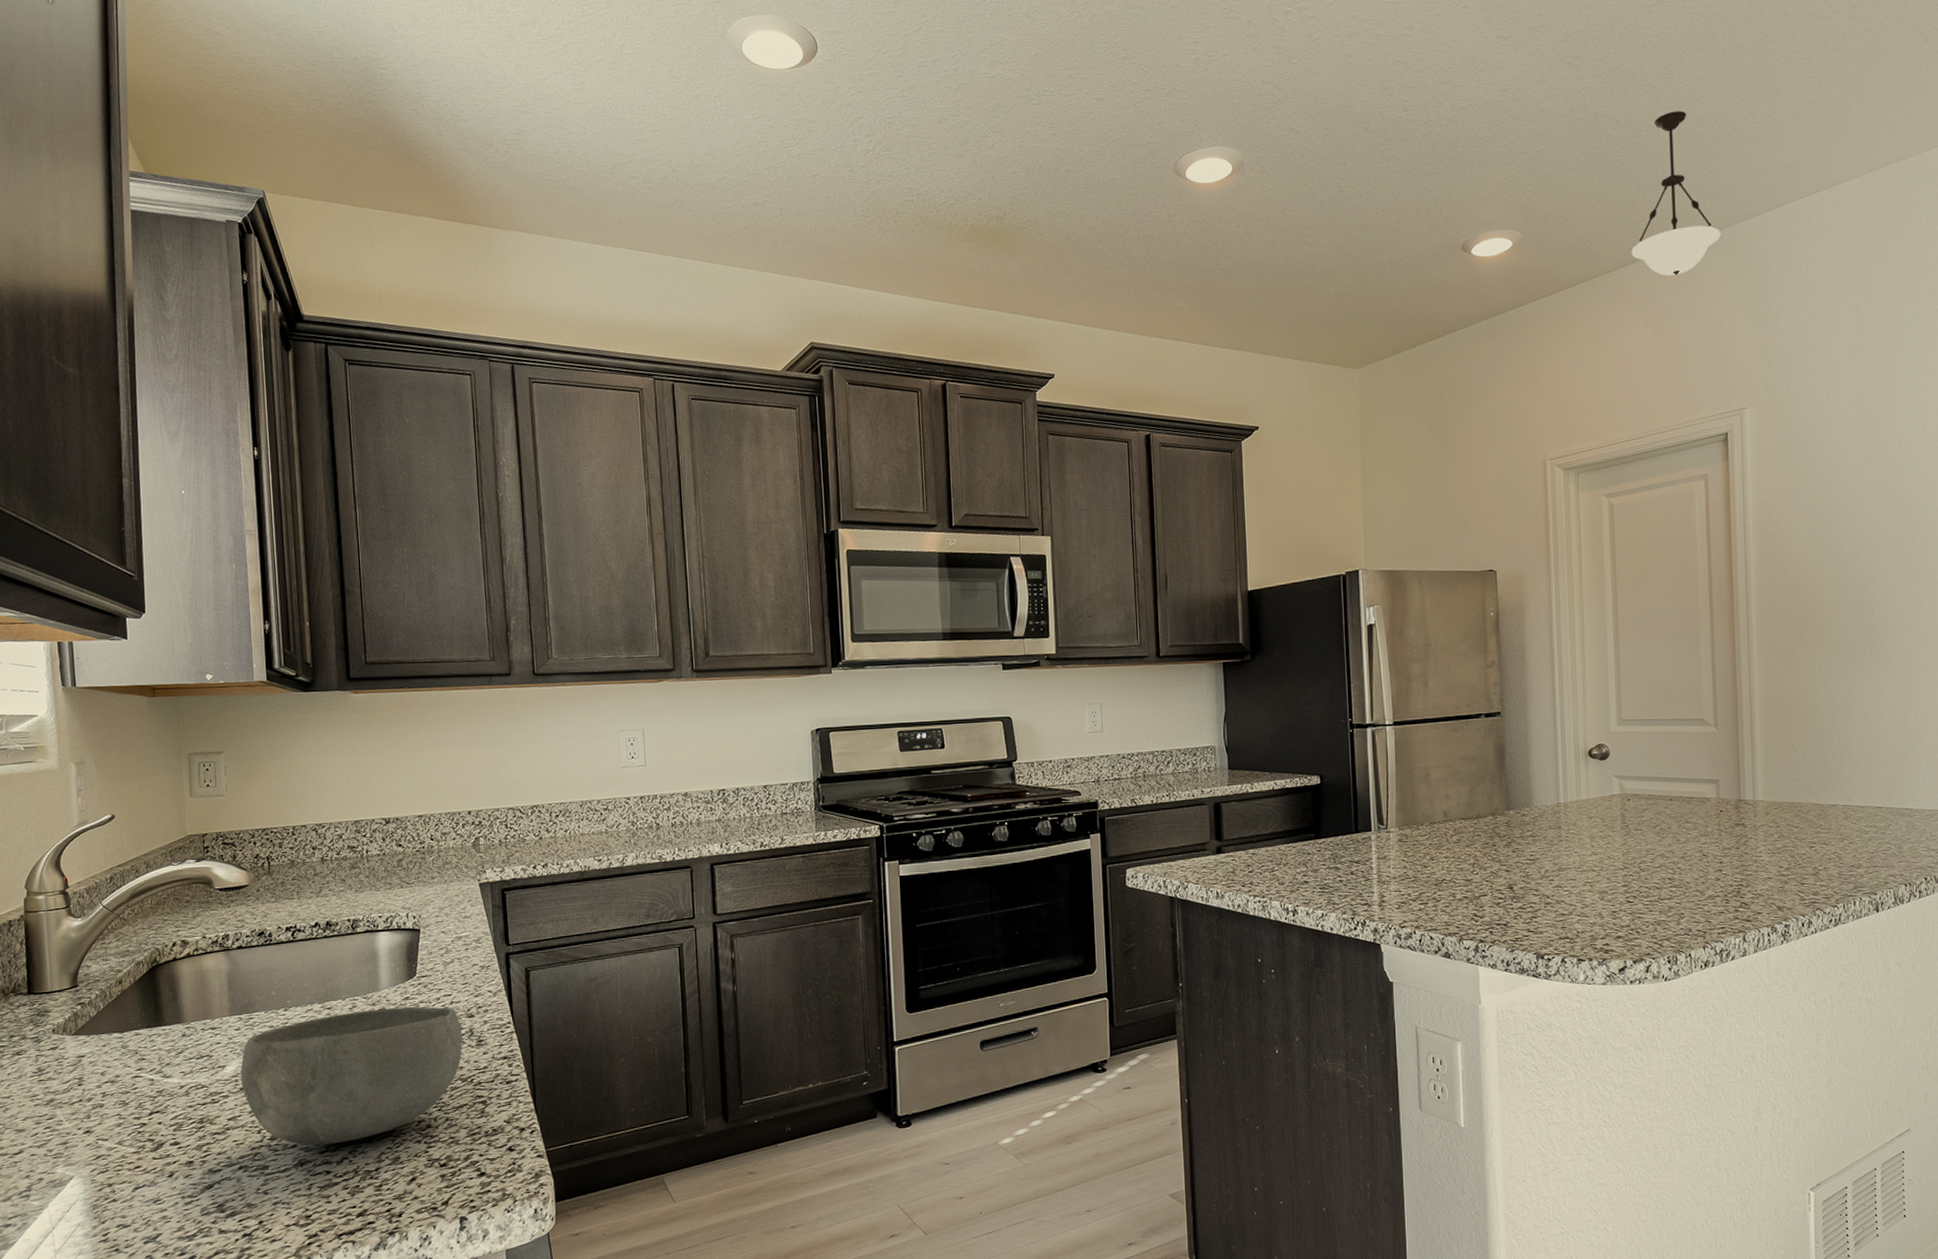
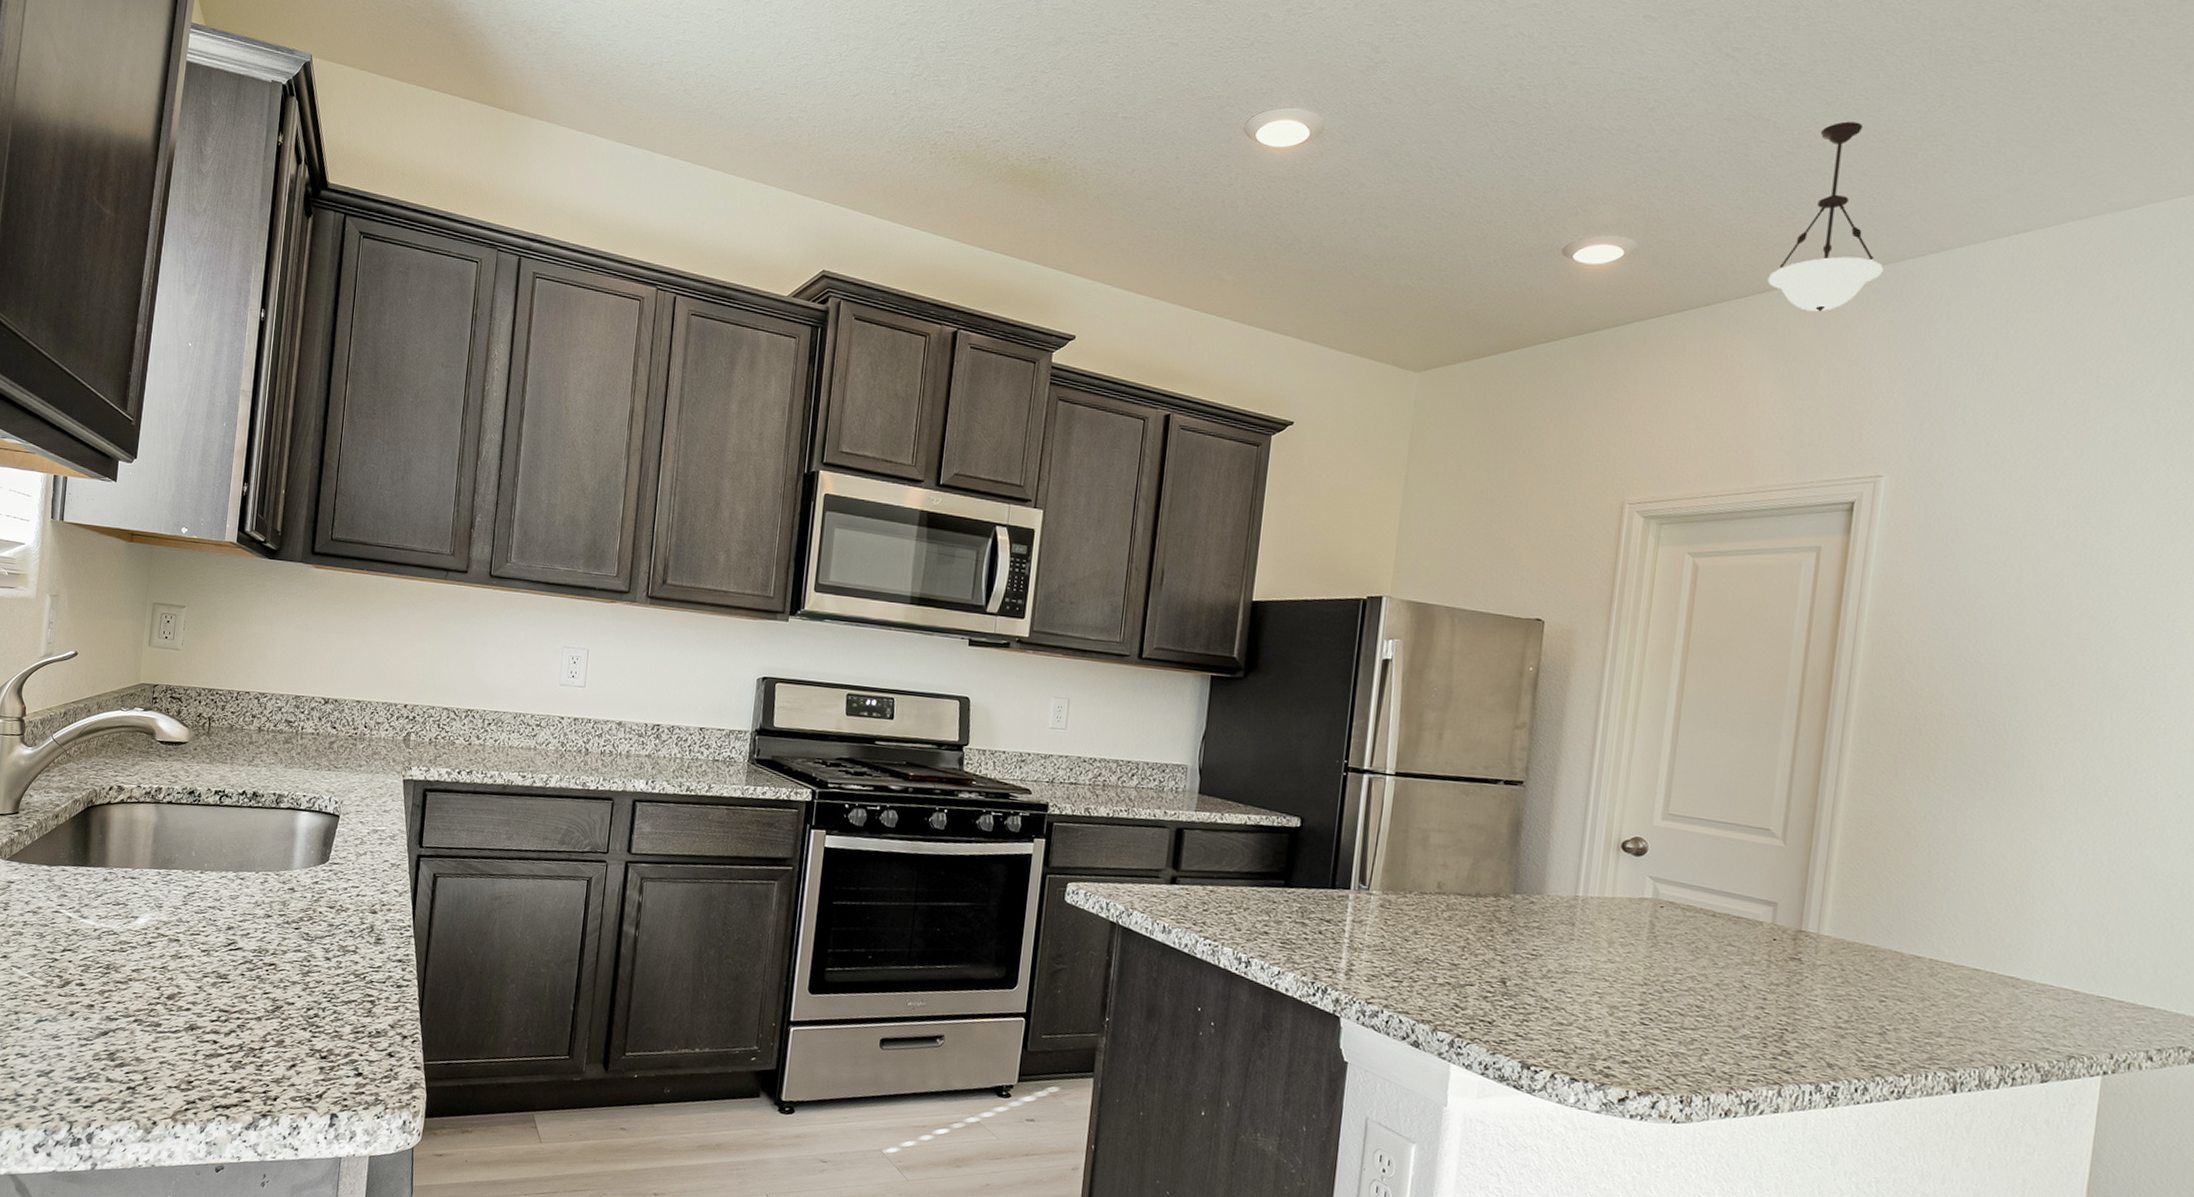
bowl: present [240,1007,463,1146] -> none [149,886,363,1016]

